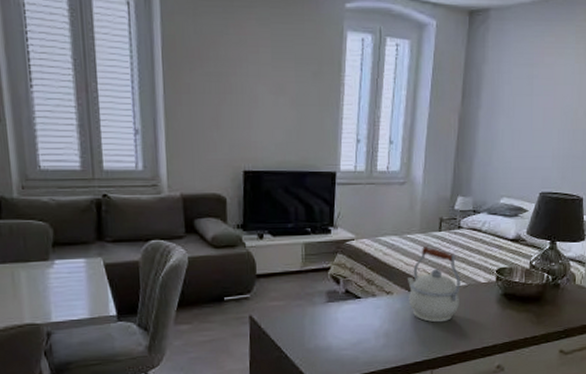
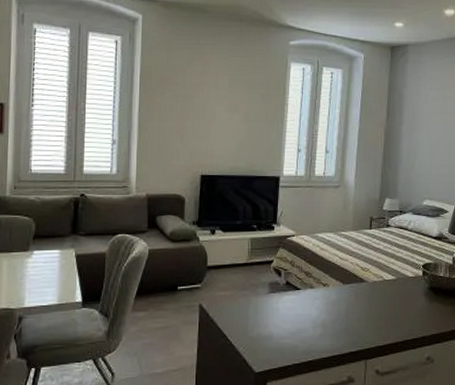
kettle: present [408,247,461,323] -> none [342,243,390,314]

